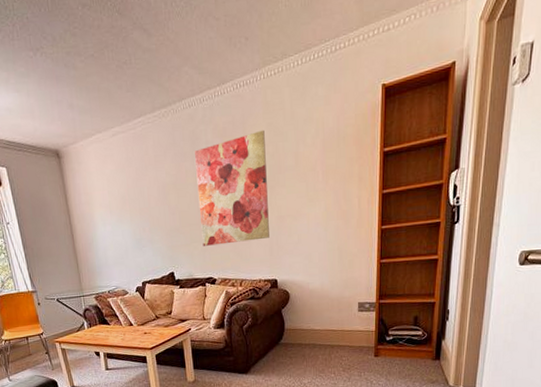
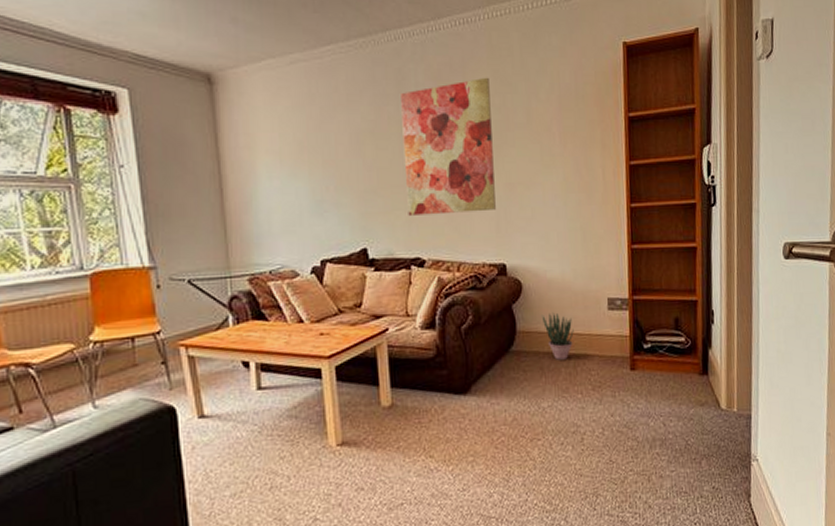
potted plant: none [304,314,330,350] -> present [541,312,574,361]

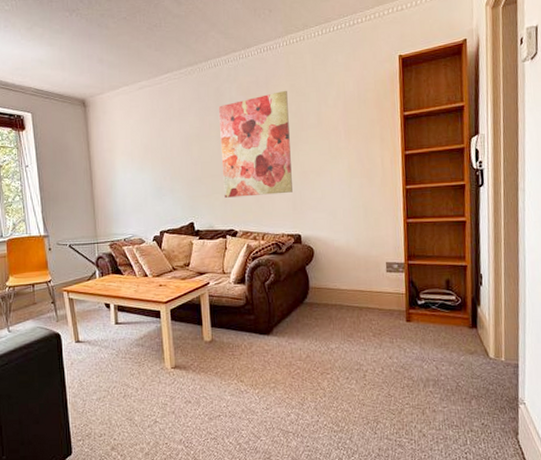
potted plant: present [541,312,574,361] -> none [330,273,357,312]

